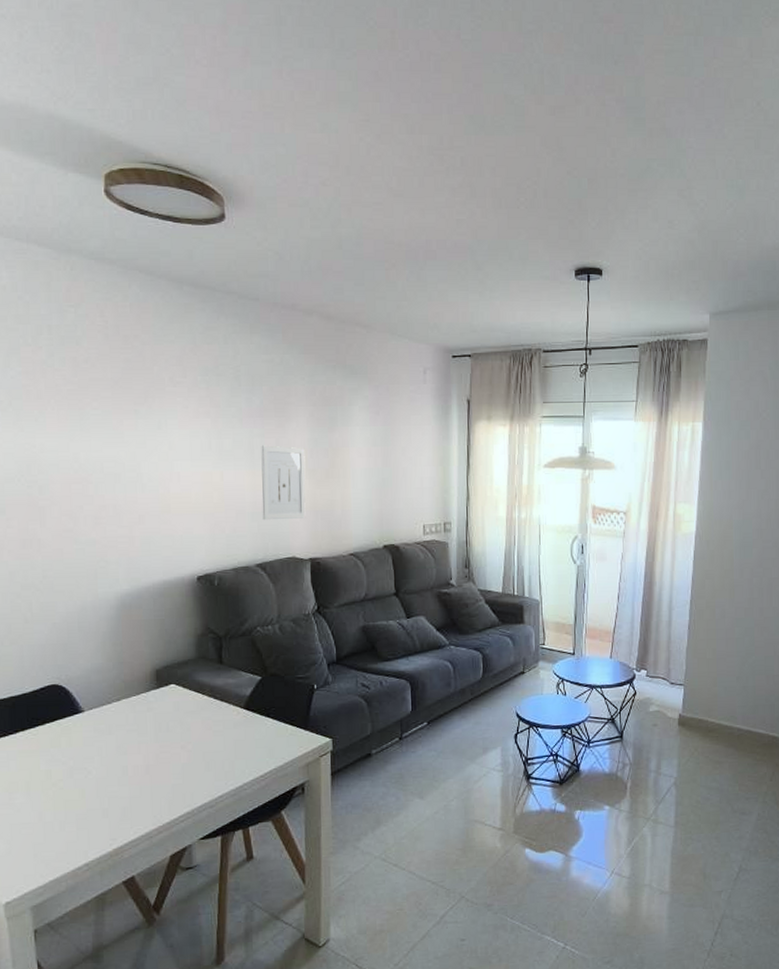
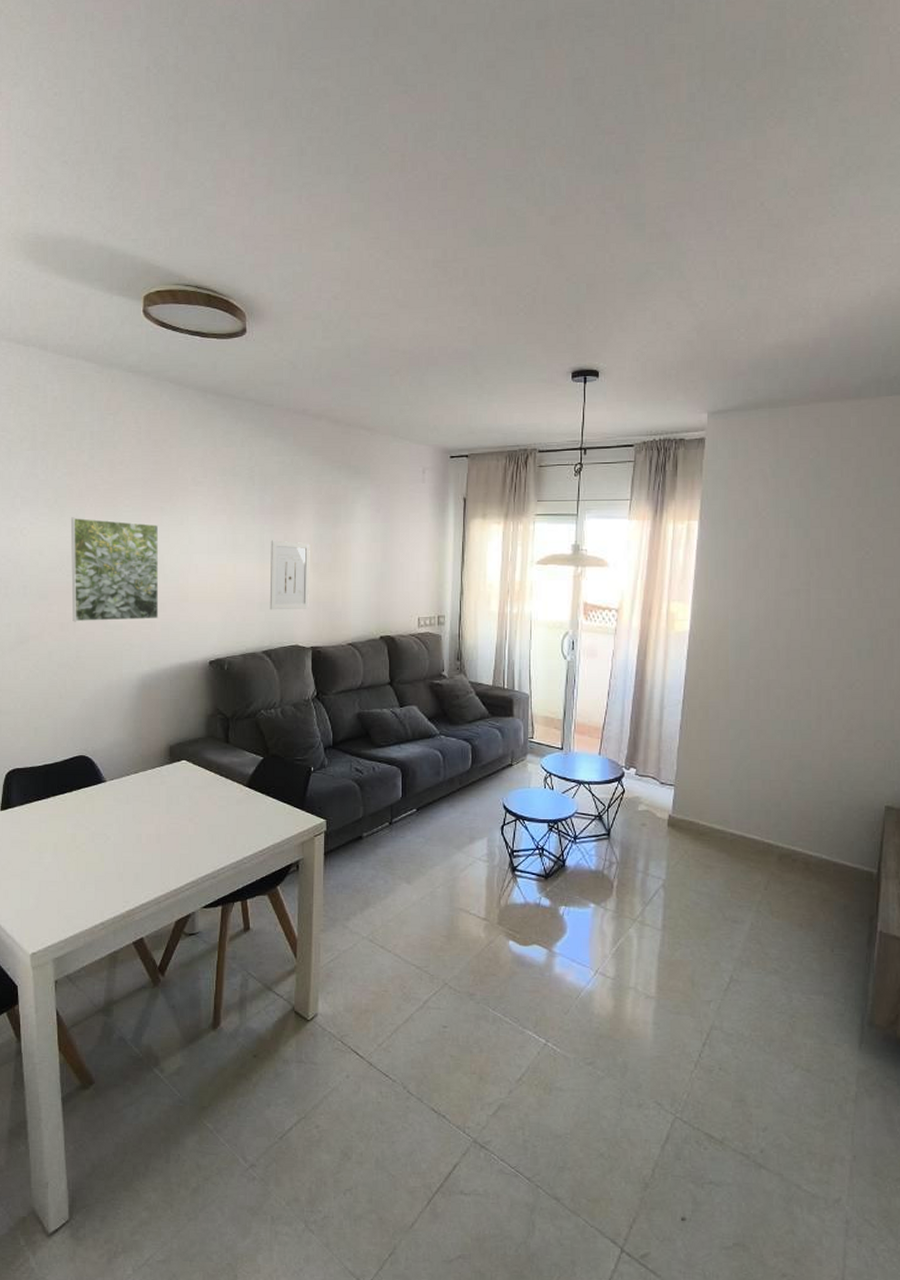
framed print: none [29,421,138,538] -> present [71,517,159,622]

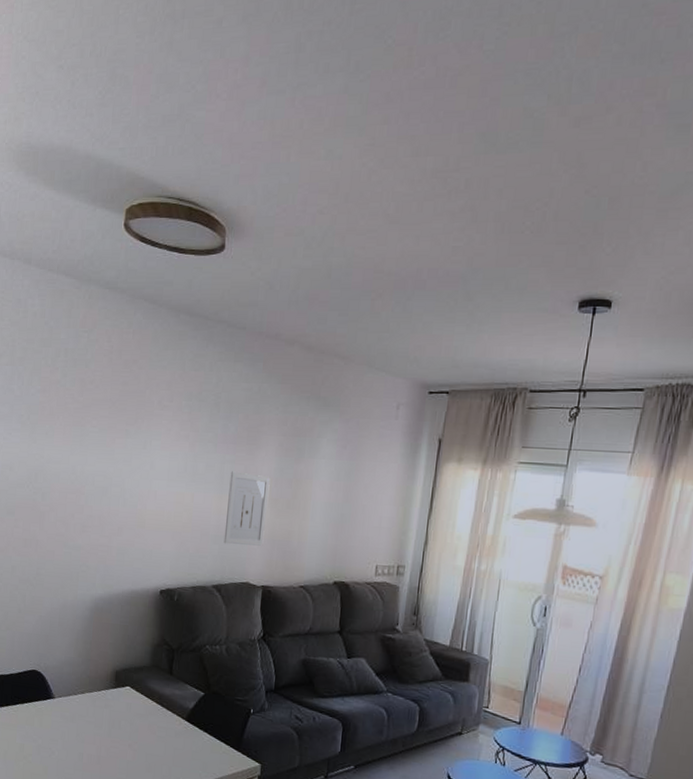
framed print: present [71,517,159,622] -> none [35,435,123,544]

